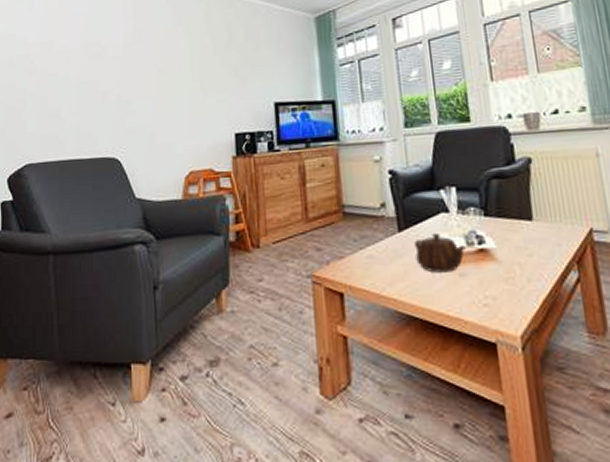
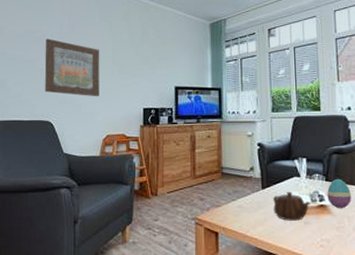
wall art: none [106,52,178,123] -> present [45,38,100,97]
decorative egg: none [487,212,522,254] -> present [327,179,351,209]

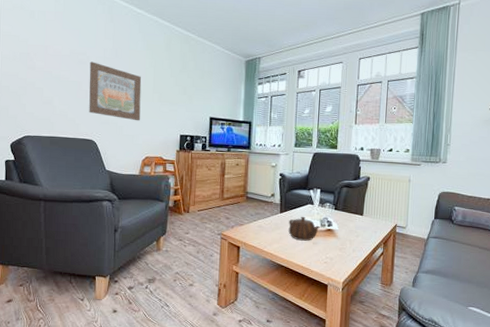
decorative egg: present [327,179,351,209] -> none [335,209,355,234]

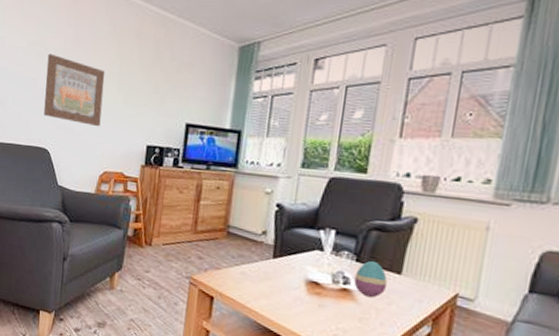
teapot: present [288,216,321,241] -> none [283,265,332,302]
decorative egg: none [335,209,355,234] -> present [354,261,387,298]

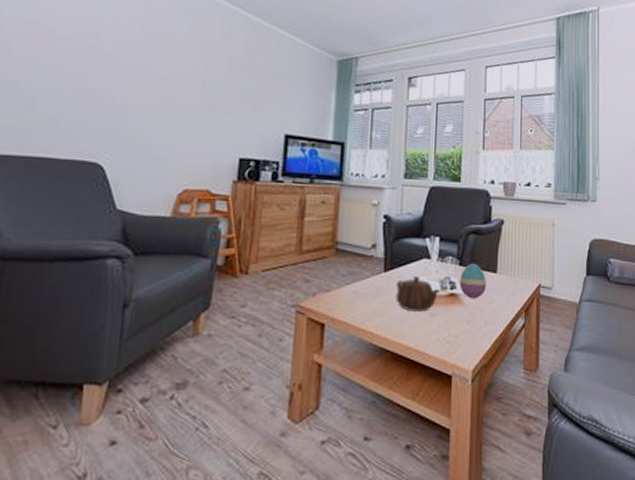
wall art: present [43,54,106,127] -> none [95,48,185,137]
teapot: none [283,265,332,302] -> present [396,275,441,312]

